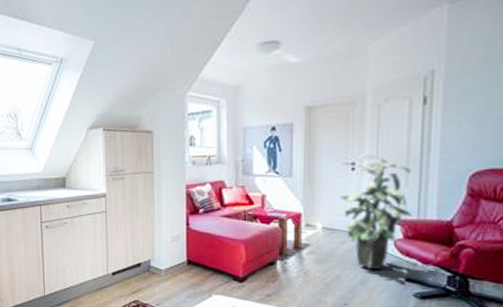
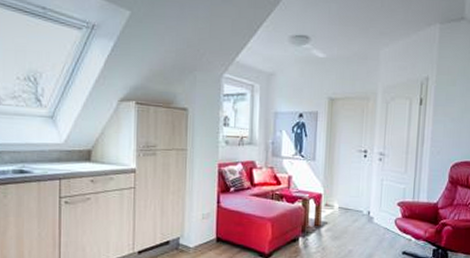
indoor plant: present [340,154,412,270] -> none [354,144,409,245]

